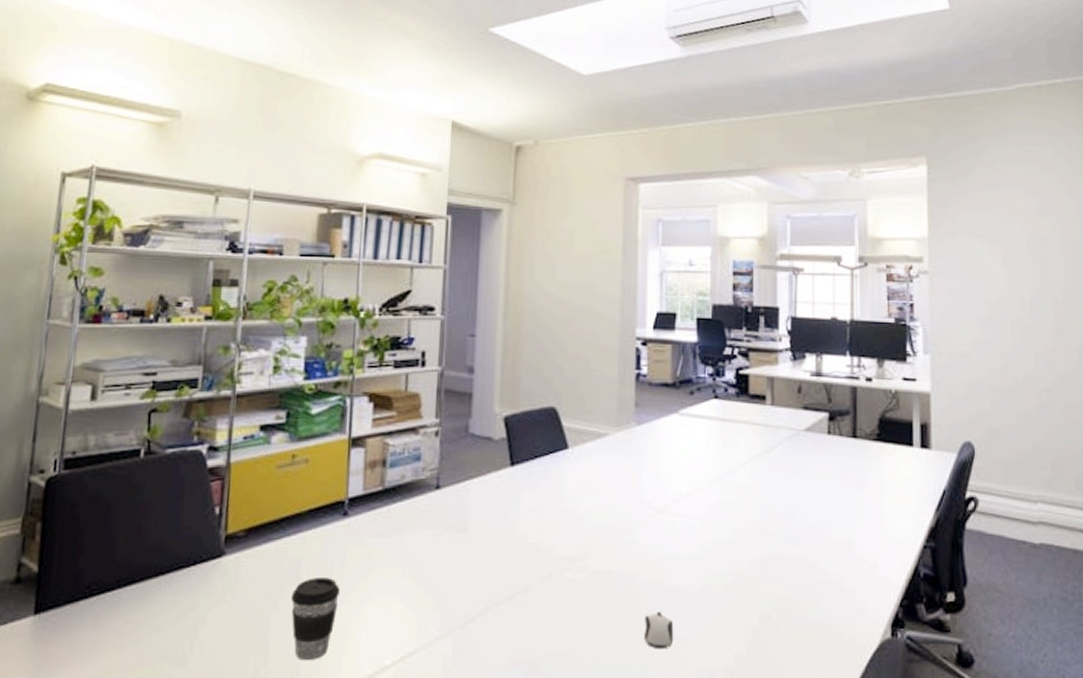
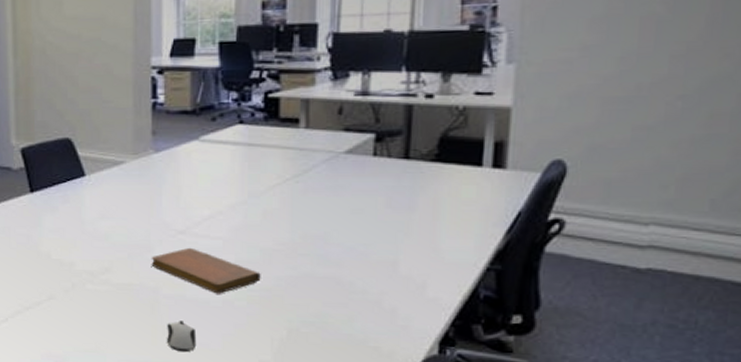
notebook: none [630,527,735,580] -> present [151,247,261,294]

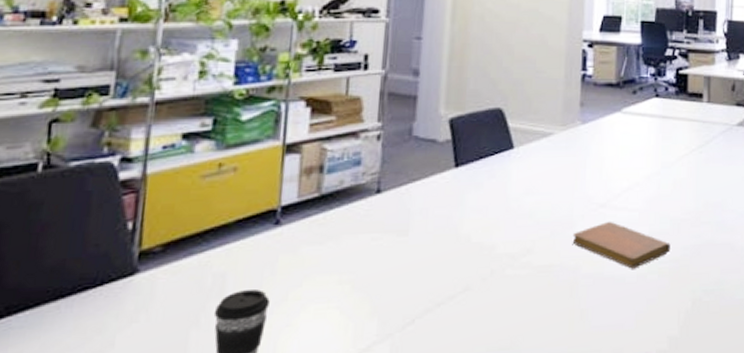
computer mouse: present [167,321,197,352] -> none [584,301,612,337]

